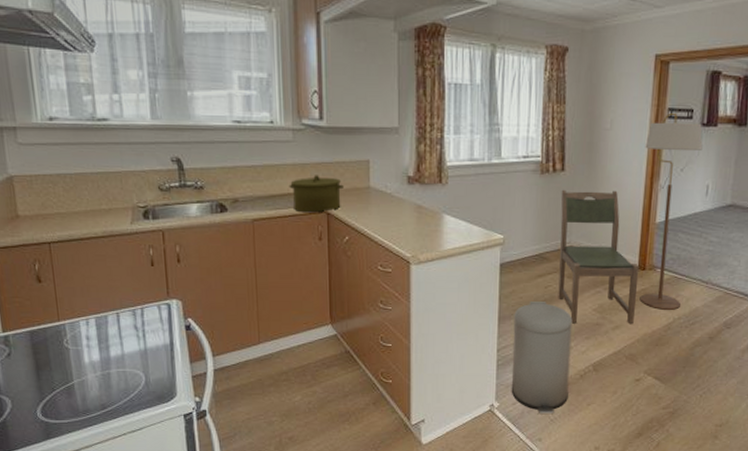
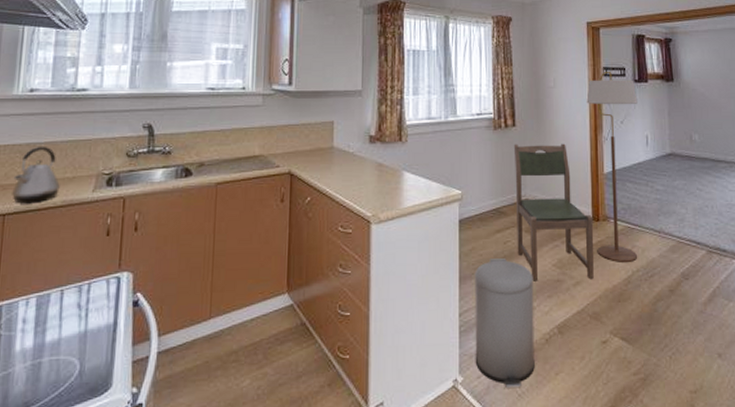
kettle: none [51,178,98,233] -> present [12,147,60,204]
cooking pot: present [289,175,344,213] -> none [255,137,308,175]

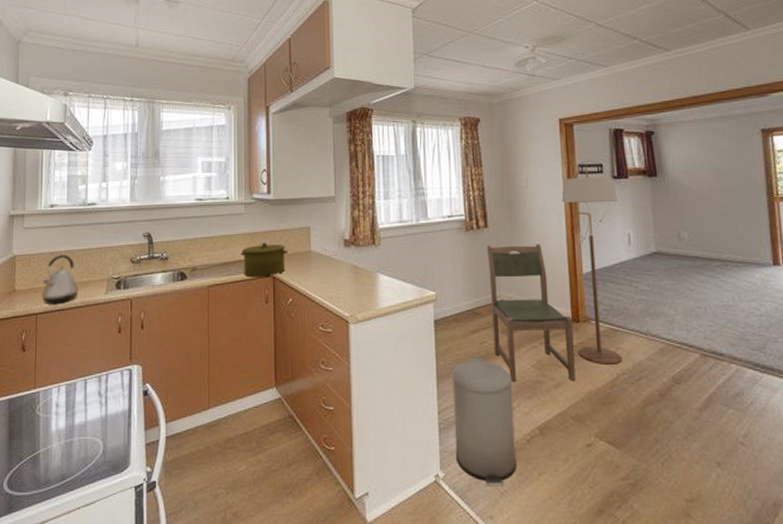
cooking pot: none [255,137,308,175] -> present [240,242,288,278]

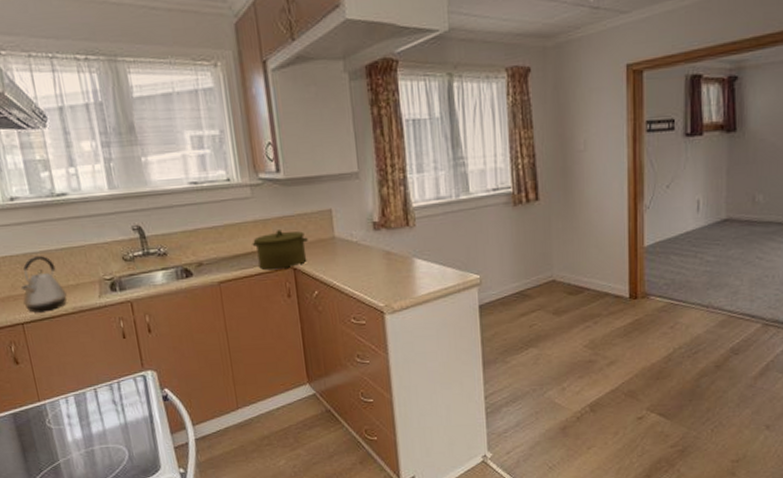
pedal bin: present [452,359,517,487] -> none [499,342,566,463]
dining chair: present [486,243,576,382] -> none [537,216,631,363]
floor lamp: present [561,168,622,365] -> none [624,124,688,340]

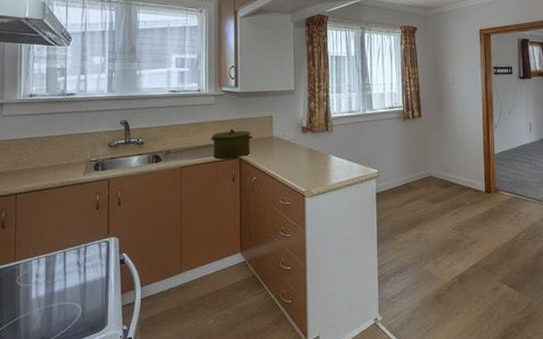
kettle: present [20,256,67,313] -> none [21,140,58,185]

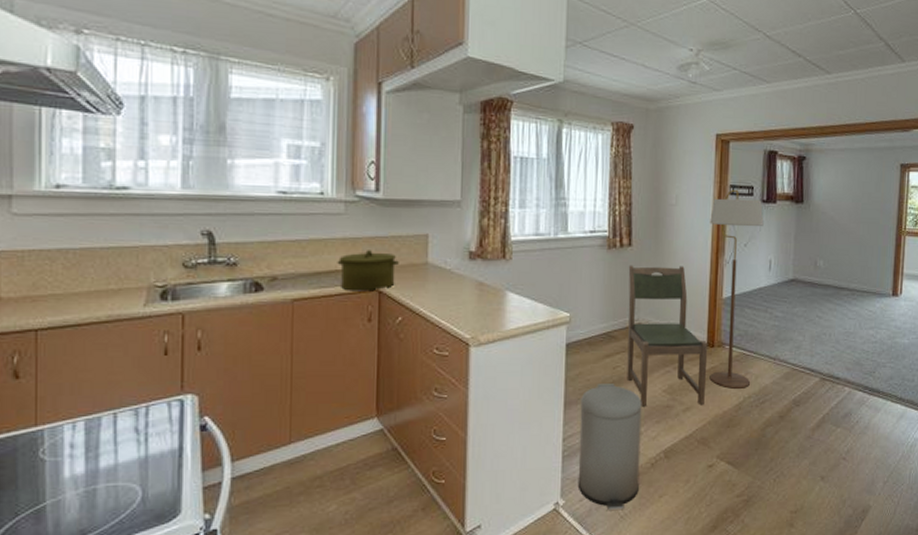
pedal bin: none [390,223,439,326] -> present [577,384,642,511]
dining chair: none [420,130,487,241] -> present [627,265,708,407]
floor lamp: none [480,70,522,226] -> present [709,189,764,389]

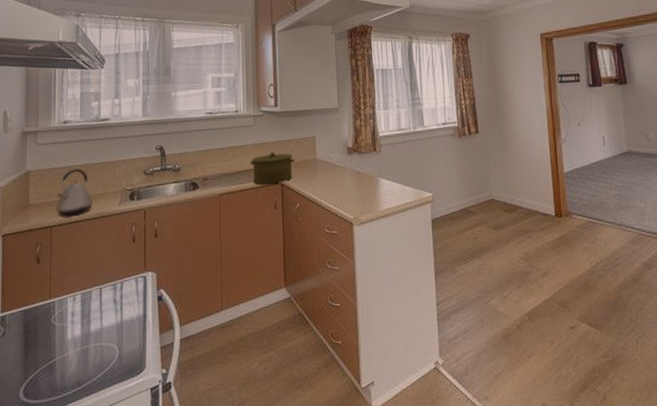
kettle: none [44,253,103,318] -> present [56,169,93,217]
pedal bin: present [577,384,642,511] -> none [448,253,509,370]
dining chair: present [627,265,708,407] -> none [477,147,560,273]
floor lamp: present [709,189,764,389] -> none [544,77,600,254]

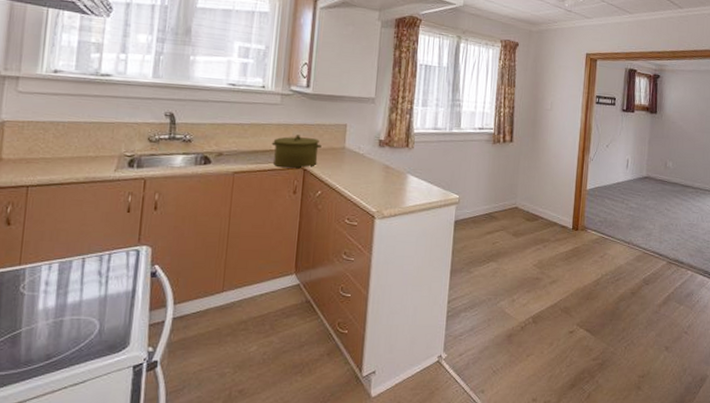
kettle: present [56,169,93,217] -> none [35,125,83,178]

